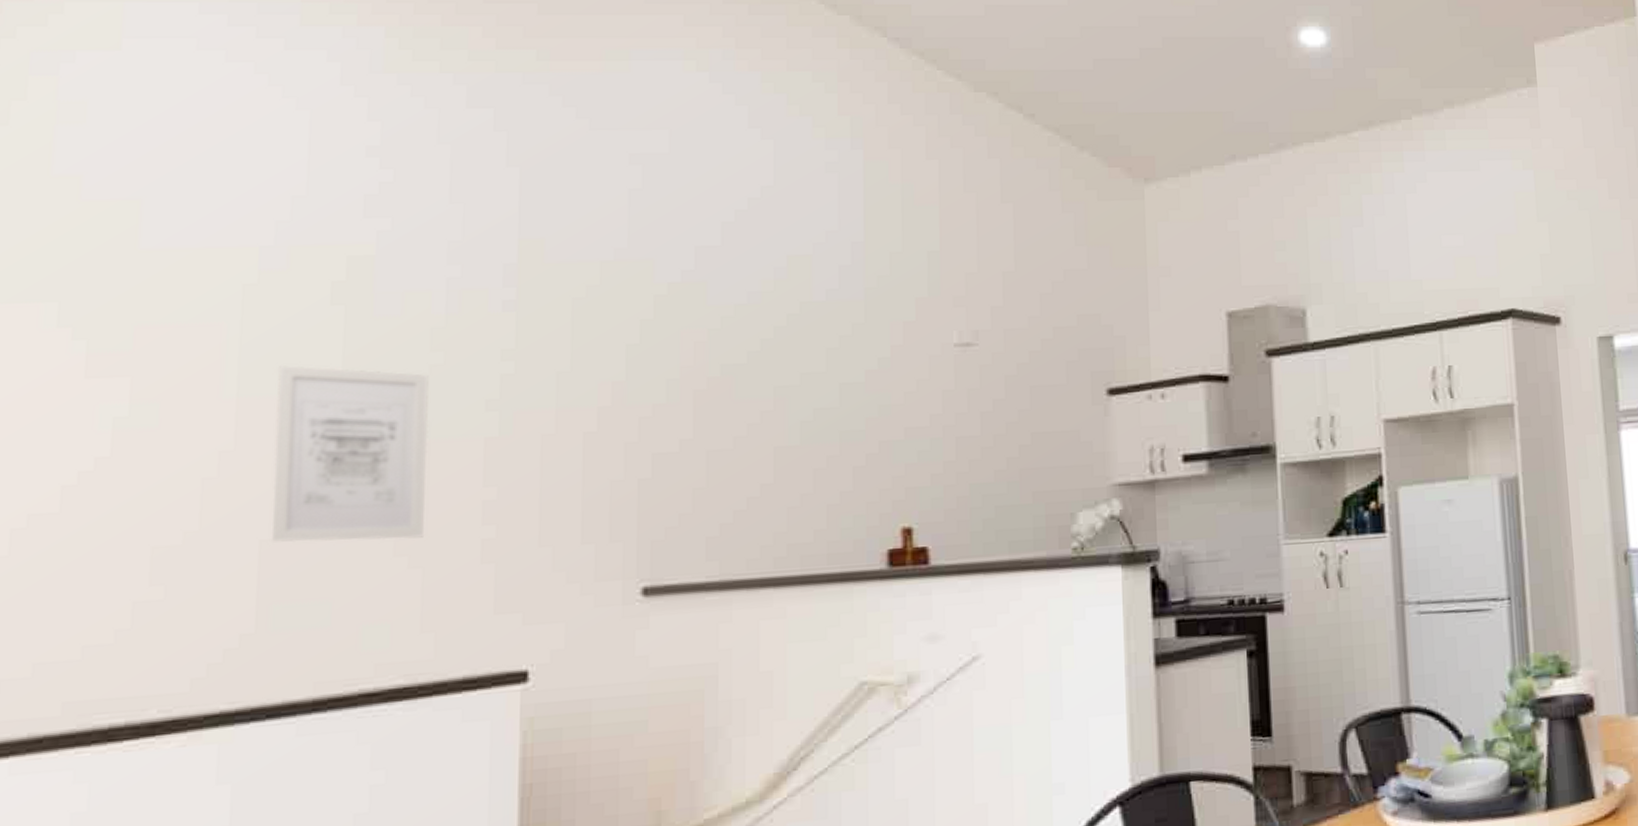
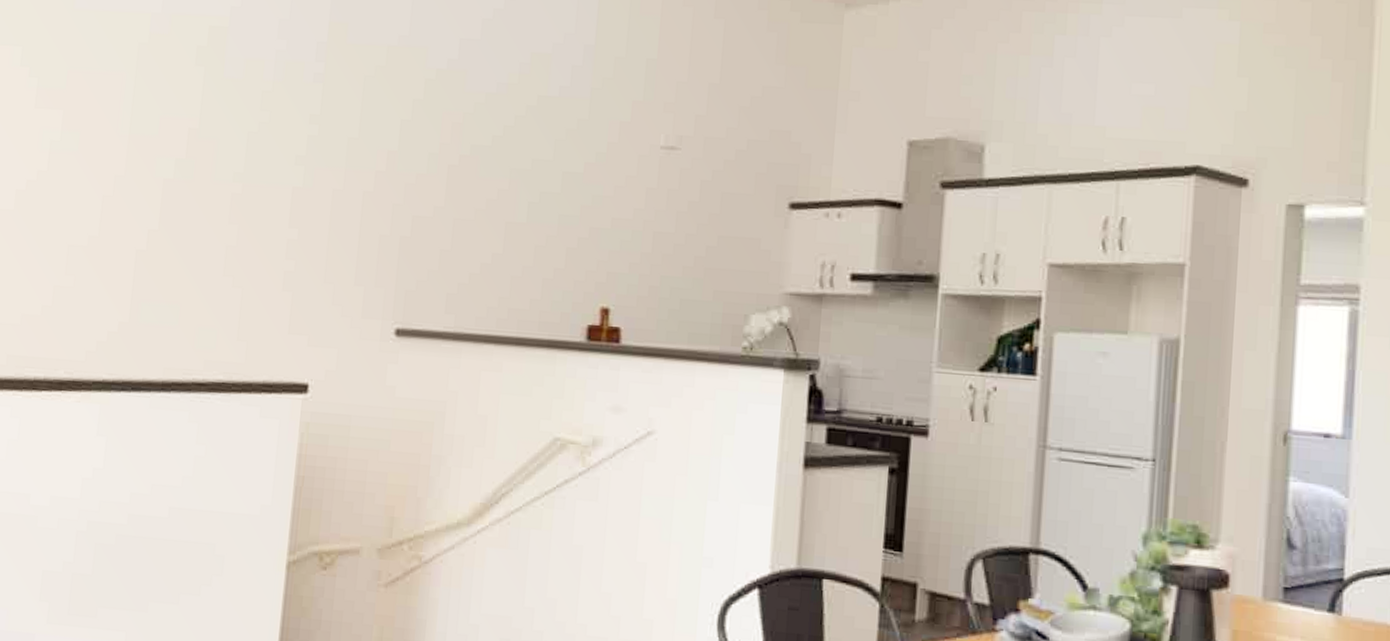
wall art: present [272,365,429,543] -> none [144,112,258,263]

